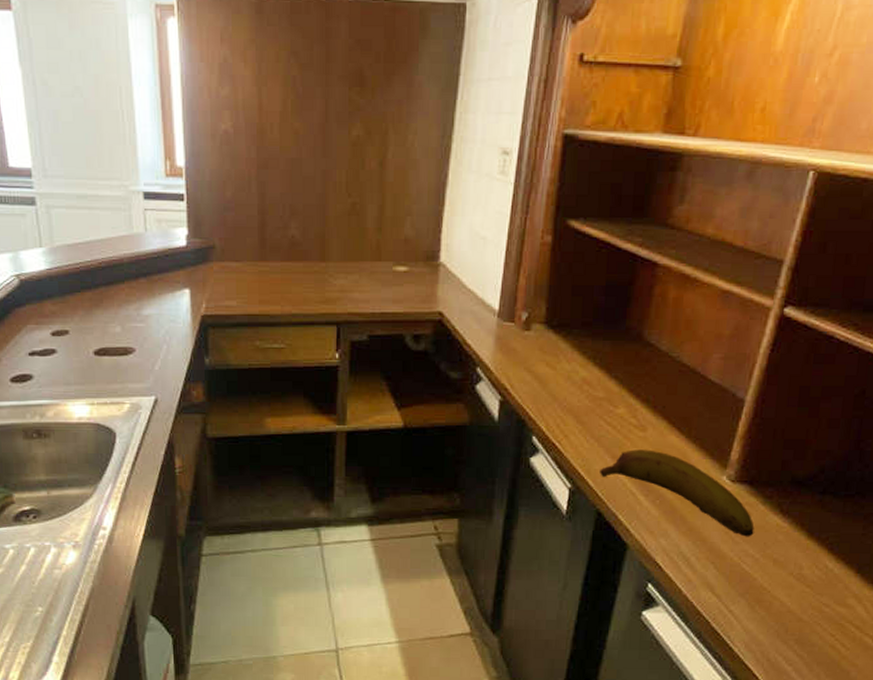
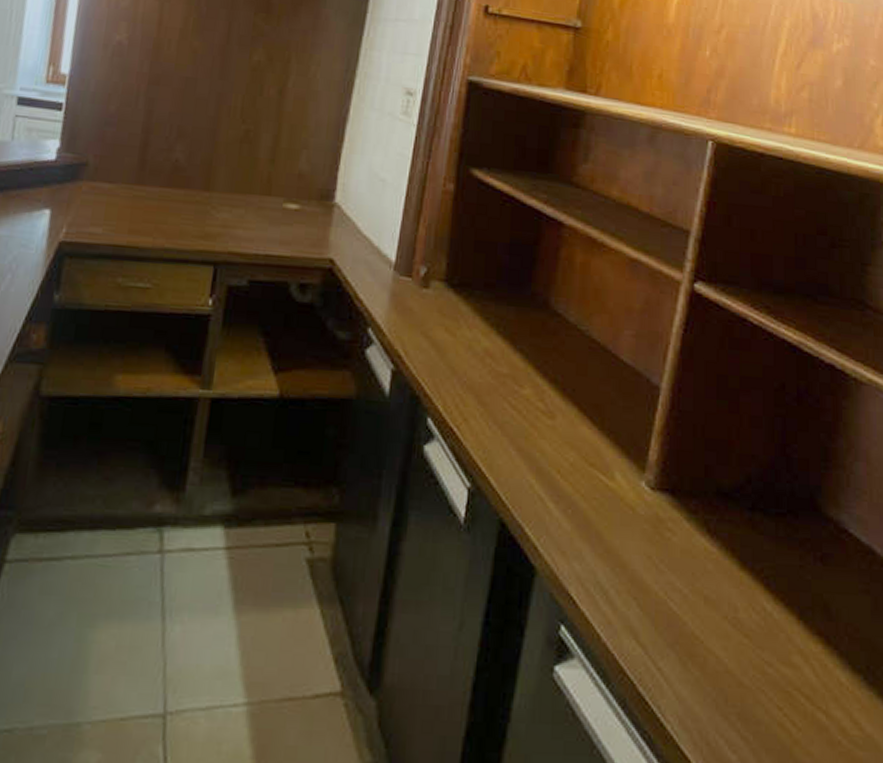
fruit: present [600,449,755,537] -> none [503,441,680,565]

